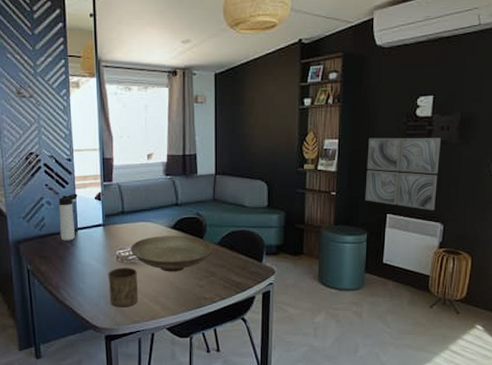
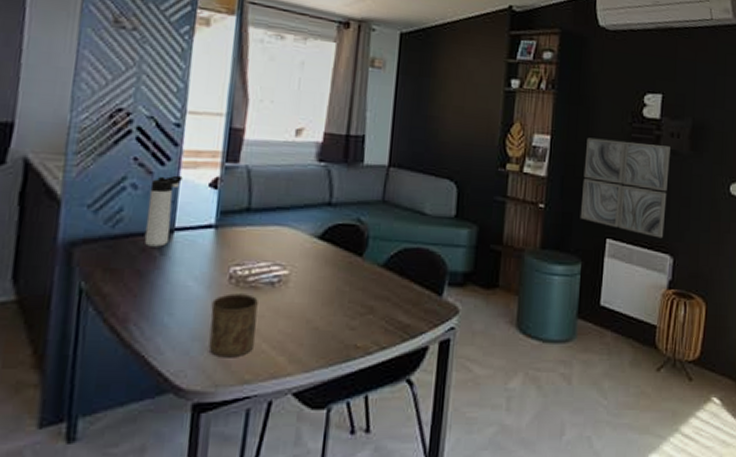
decorative bowl: present [131,235,213,272] -> none [252,248,375,305]

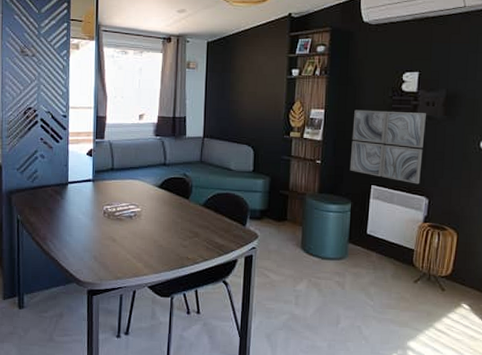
thermos bottle: present [144,175,183,247] -> none [51,148,70,194]
cup: present [208,293,258,358] -> none [94,223,123,263]

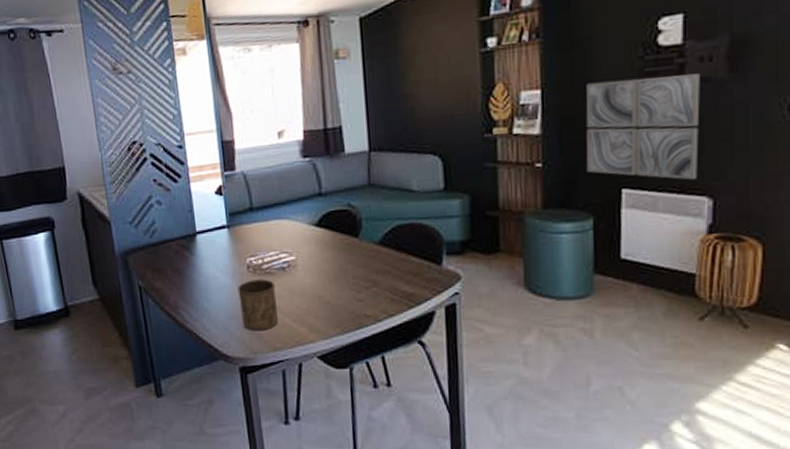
cup: none [94,223,123,263] -> present [237,279,278,331]

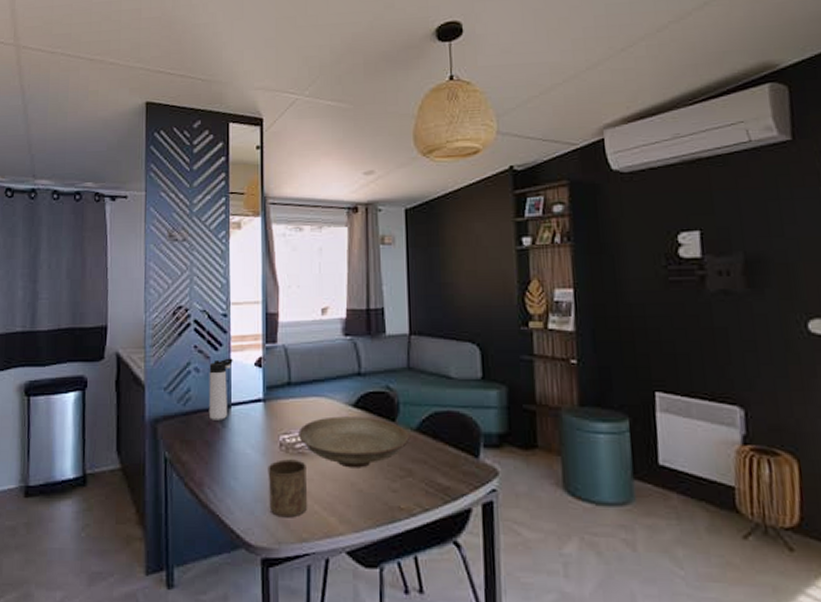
thermos bottle: none [170,188,194,249] -> present [208,358,233,420]
decorative bowl: none [264,235,373,283] -> present [298,416,409,468]
wall art: present [586,73,700,180] -> none [615,285,728,388]

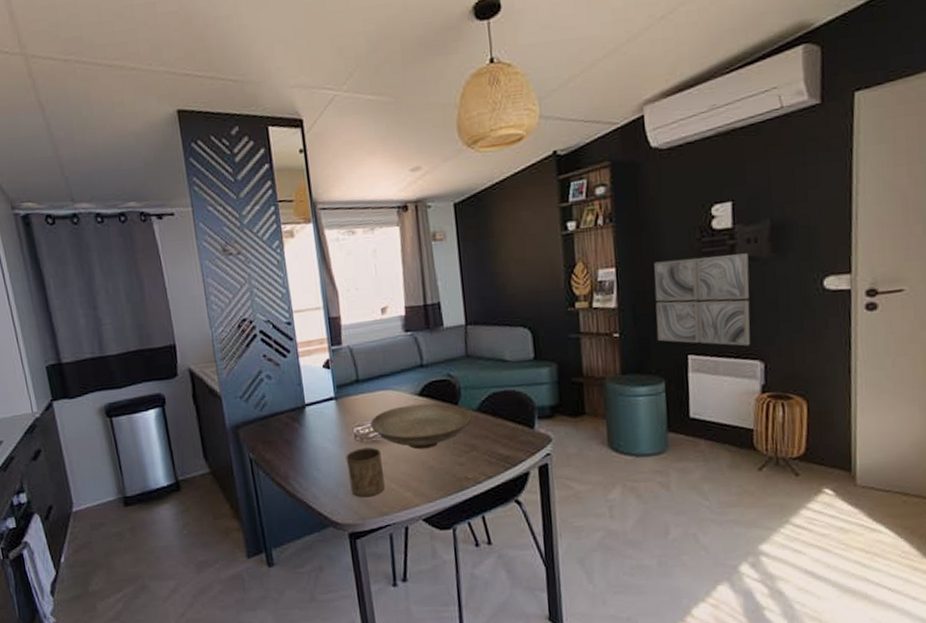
thermos bottle: present [208,358,233,420] -> none [280,363,303,421]
wall art: none [615,285,728,388] -> present [654,253,751,346]

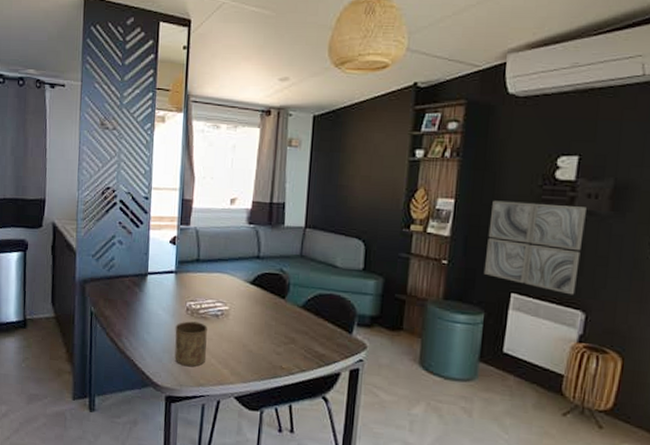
decorative bowl: present [370,403,472,450] -> none [202,290,295,334]

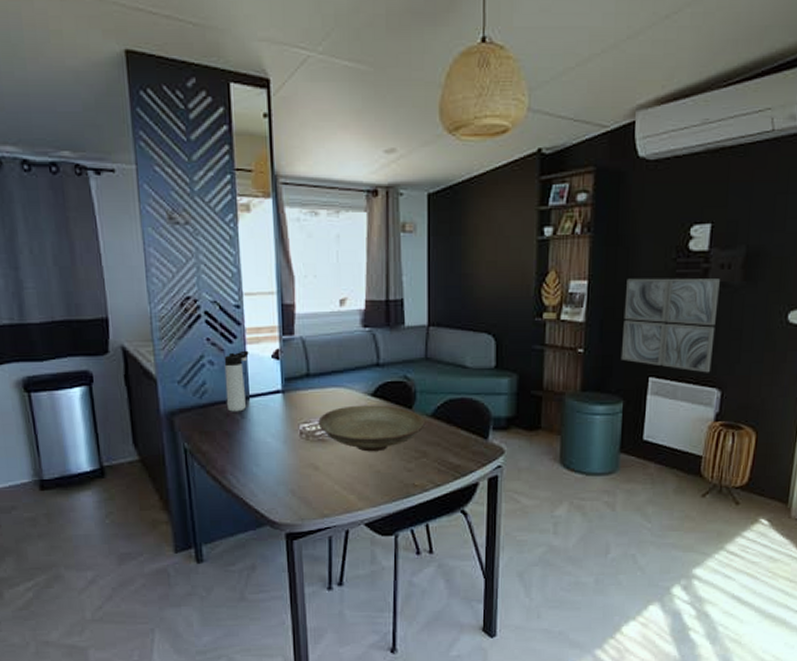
thermos bottle: none [128,234,151,286] -> present [224,350,249,412]
cup: present [174,321,207,367] -> none [289,446,328,498]
decorative bowl: none [202,290,295,334] -> present [318,405,425,452]

